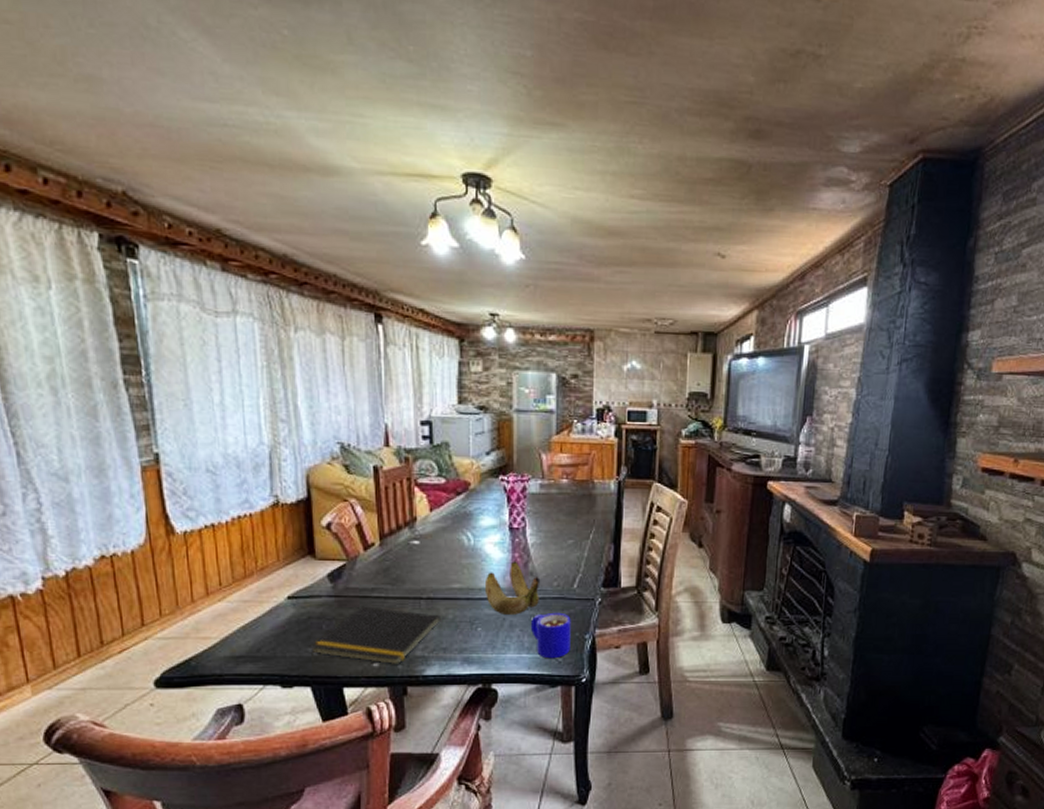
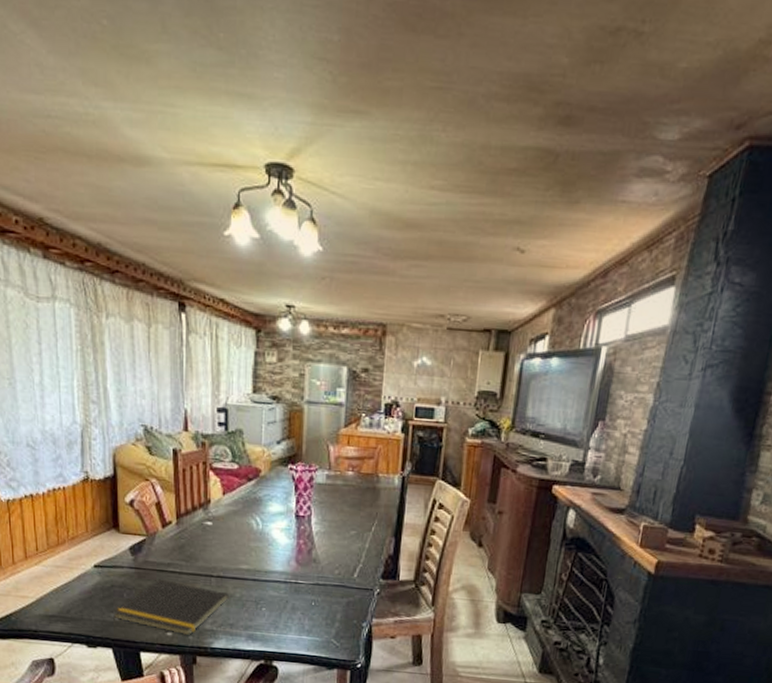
banana: present [484,561,539,615] -> none [270,547,322,598]
mug: present [530,612,571,659] -> none [311,599,350,643]

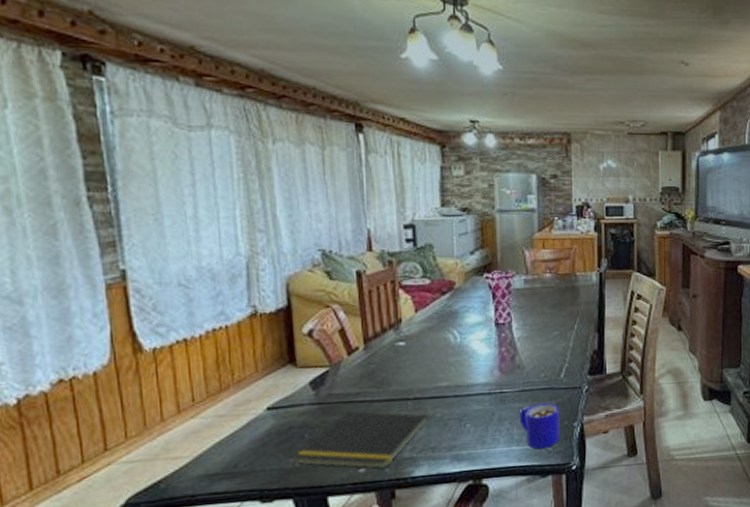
mug: none [311,599,350,643] -> present [519,402,560,449]

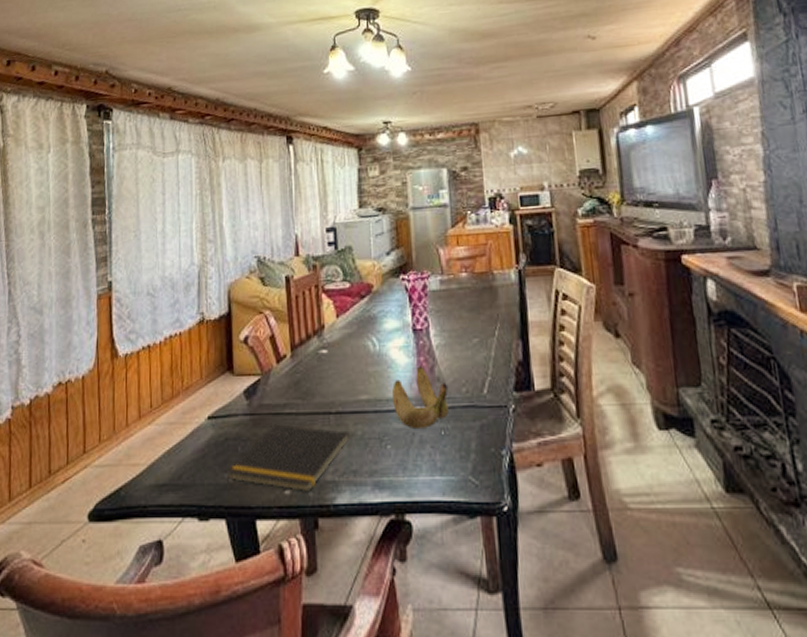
banana: none [472,355,527,409] -> present [391,366,449,428]
mug: present [519,402,560,449] -> none [441,423,487,482]

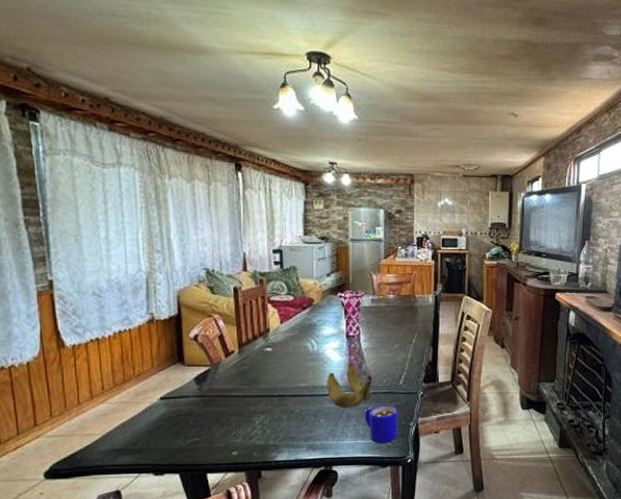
notepad: present [227,424,350,493] -> none [180,404,290,453]
mug: none [441,423,487,482] -> present [364,404,398,444]

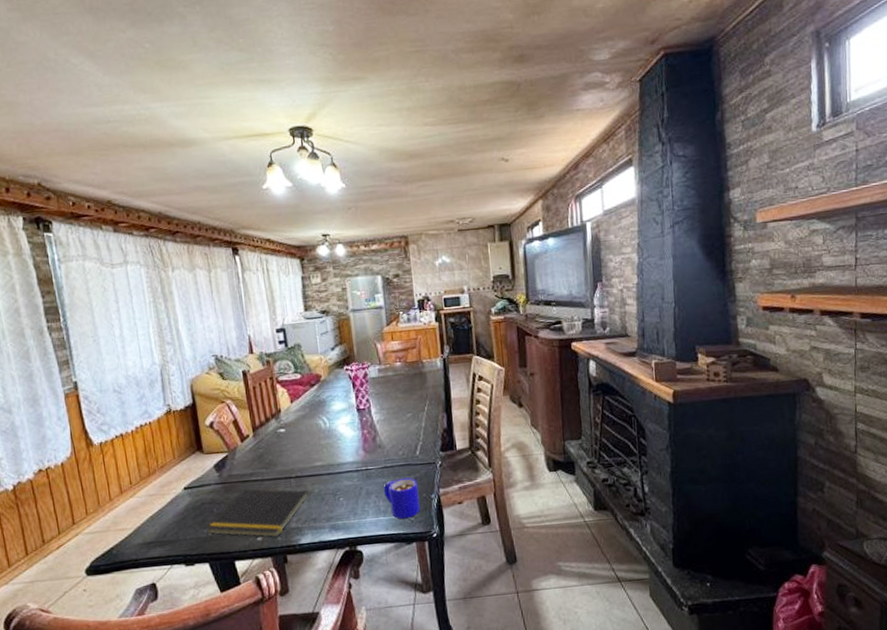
notepad: none [180,404,290,453] -> present [206,489,309,538]
banana: present [326,363,371,408] -> none [341,437,389,484]

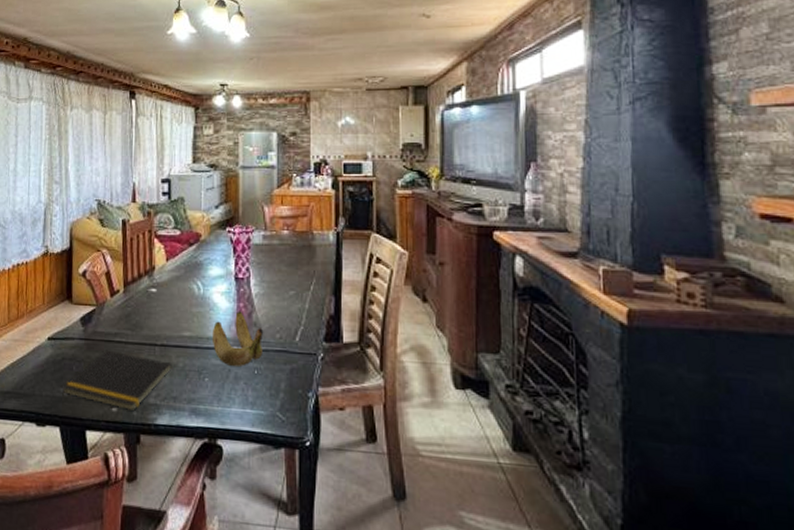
banana: none [341,437,389,484] -> present [212,311,263,366]
mug: present [383,477,420,519] -> none [254,366,294,417]

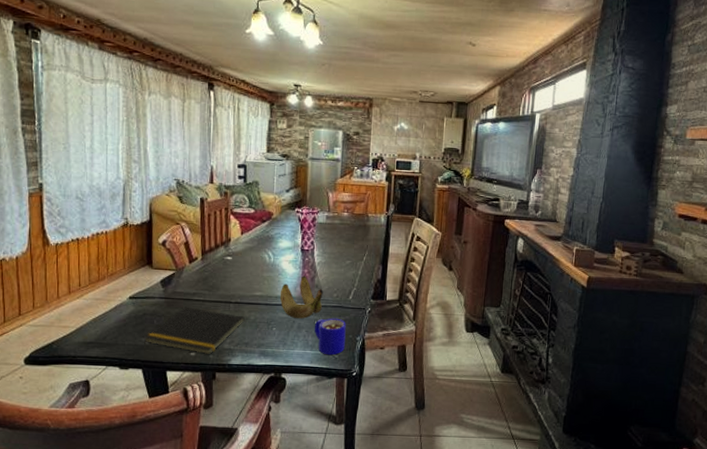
mug: none [254,366,294,417] -> present [314,318,346,356]

